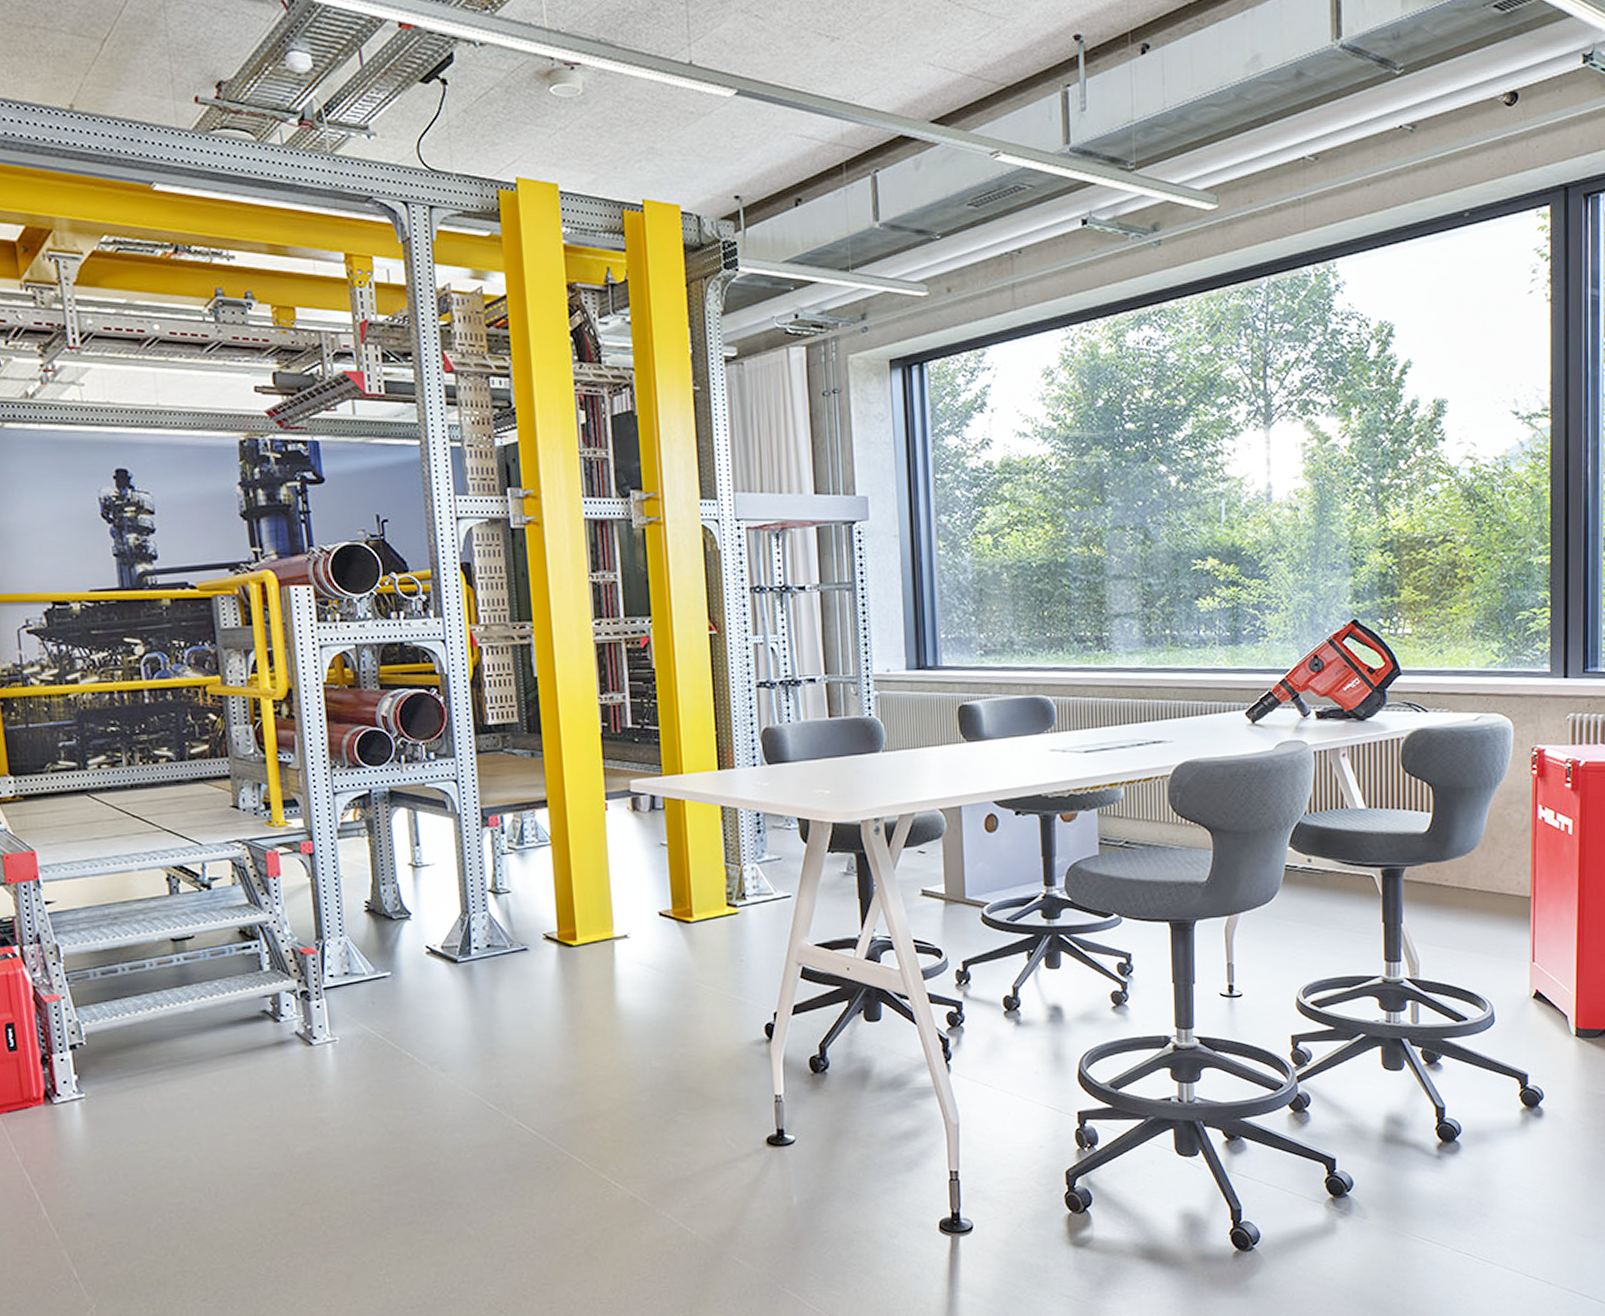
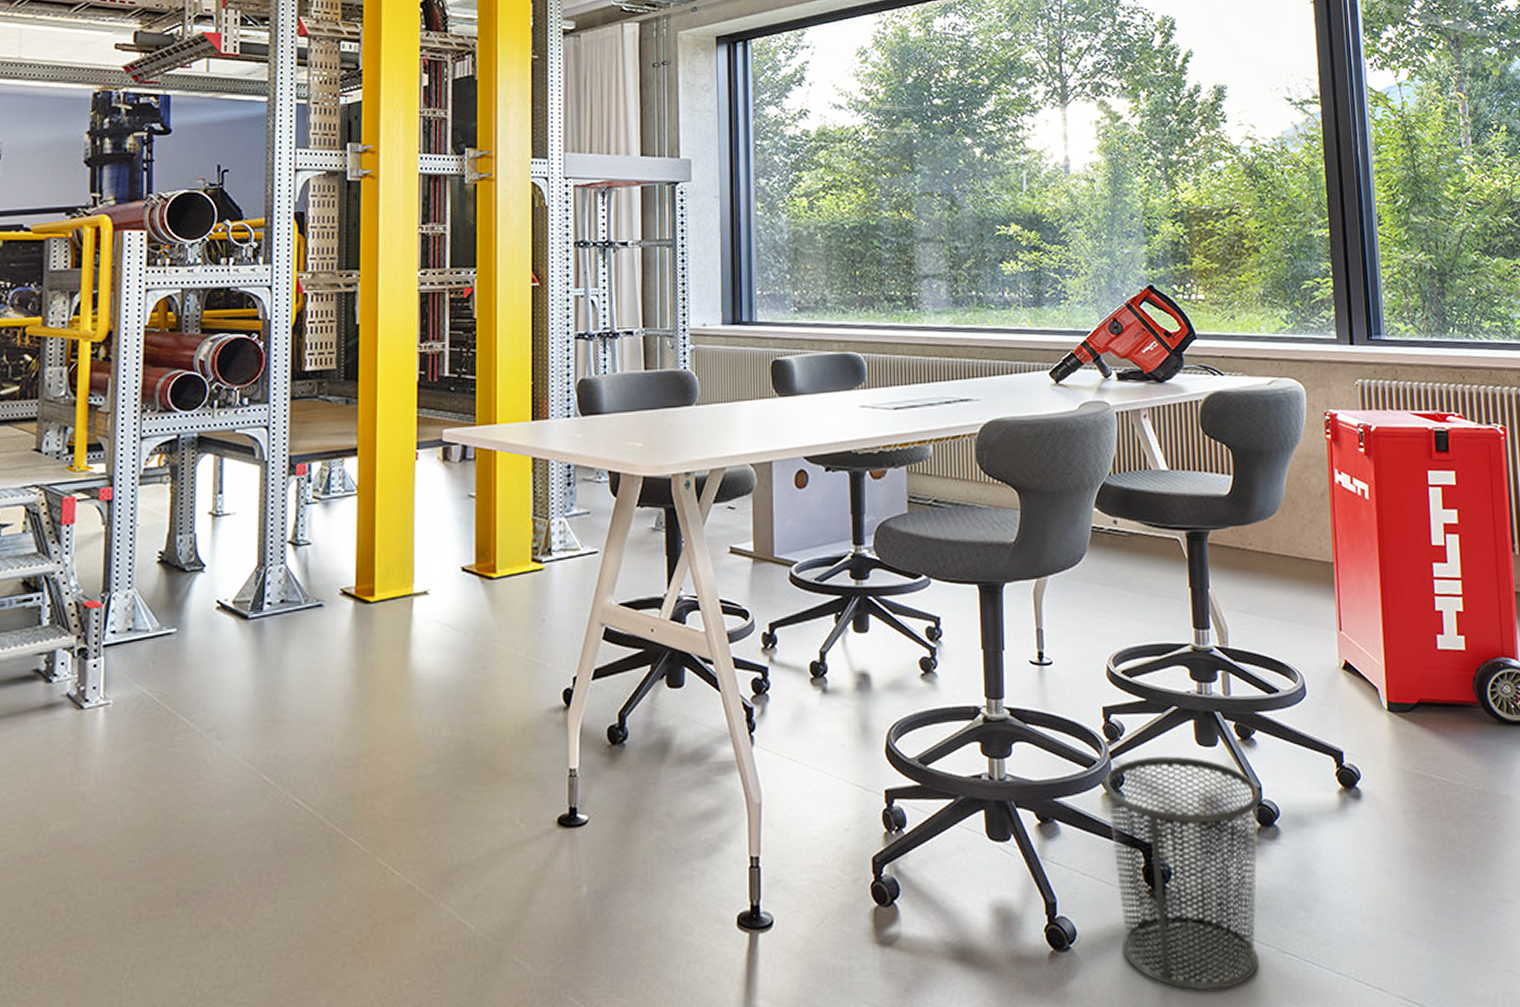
waste bin: none [1290,1079,1444,1284] -> present [1103,756,1261,991]

